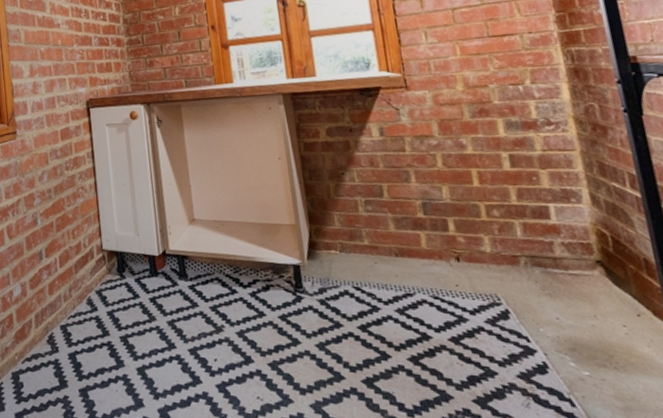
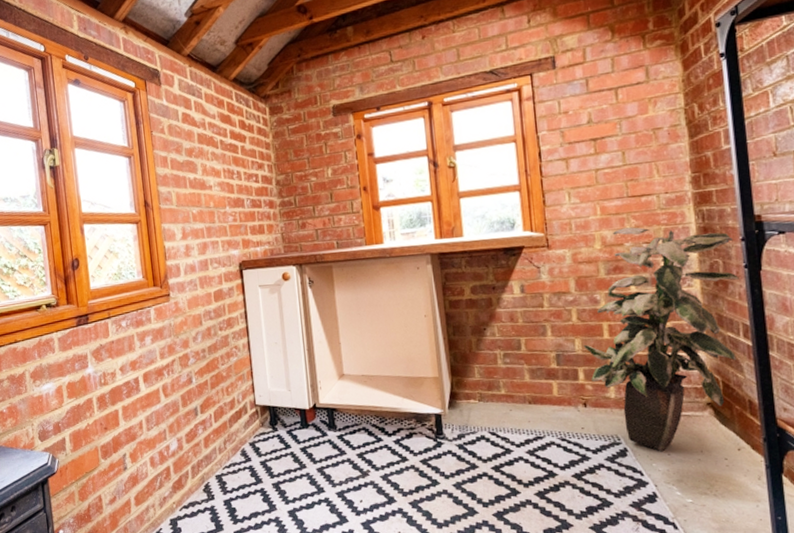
indoor plant: none [451,68,625,315] -> present [583,227,739,452]

